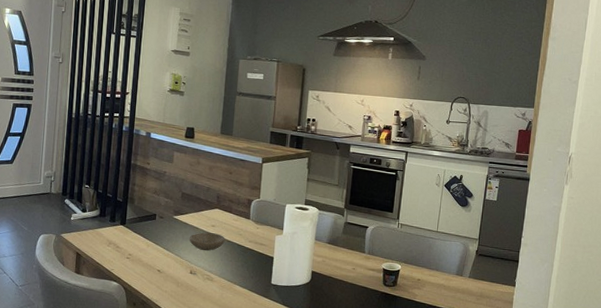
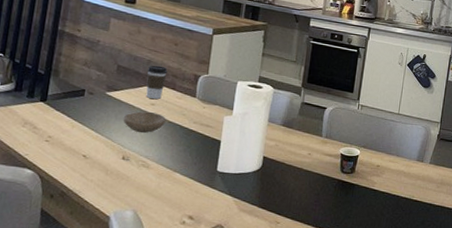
coffee cup: none [207,192,224,221] -> present [146,65,168,99]

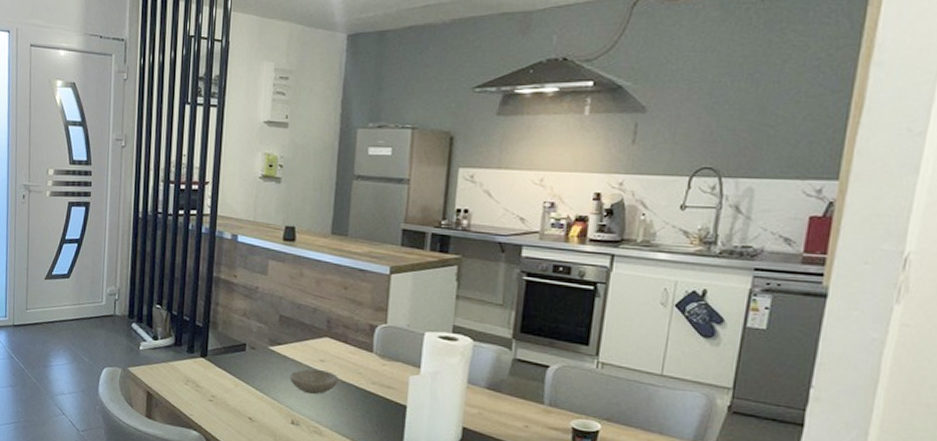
coffee cup: present [146,65,168,99] -> none [313,314,337,354]

